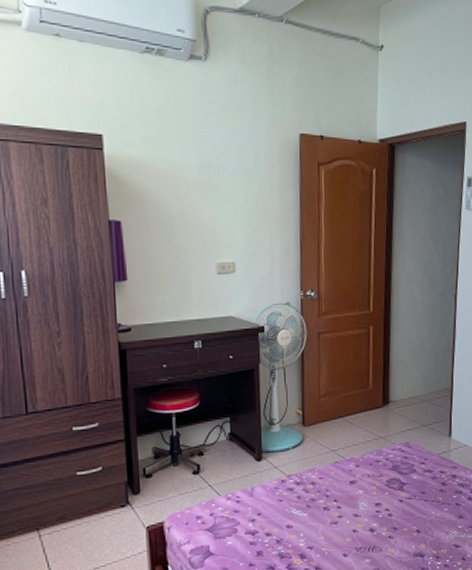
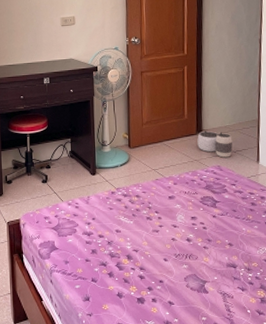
waste basket: none [383,402,423,433] -> present [197,130,233,158]

